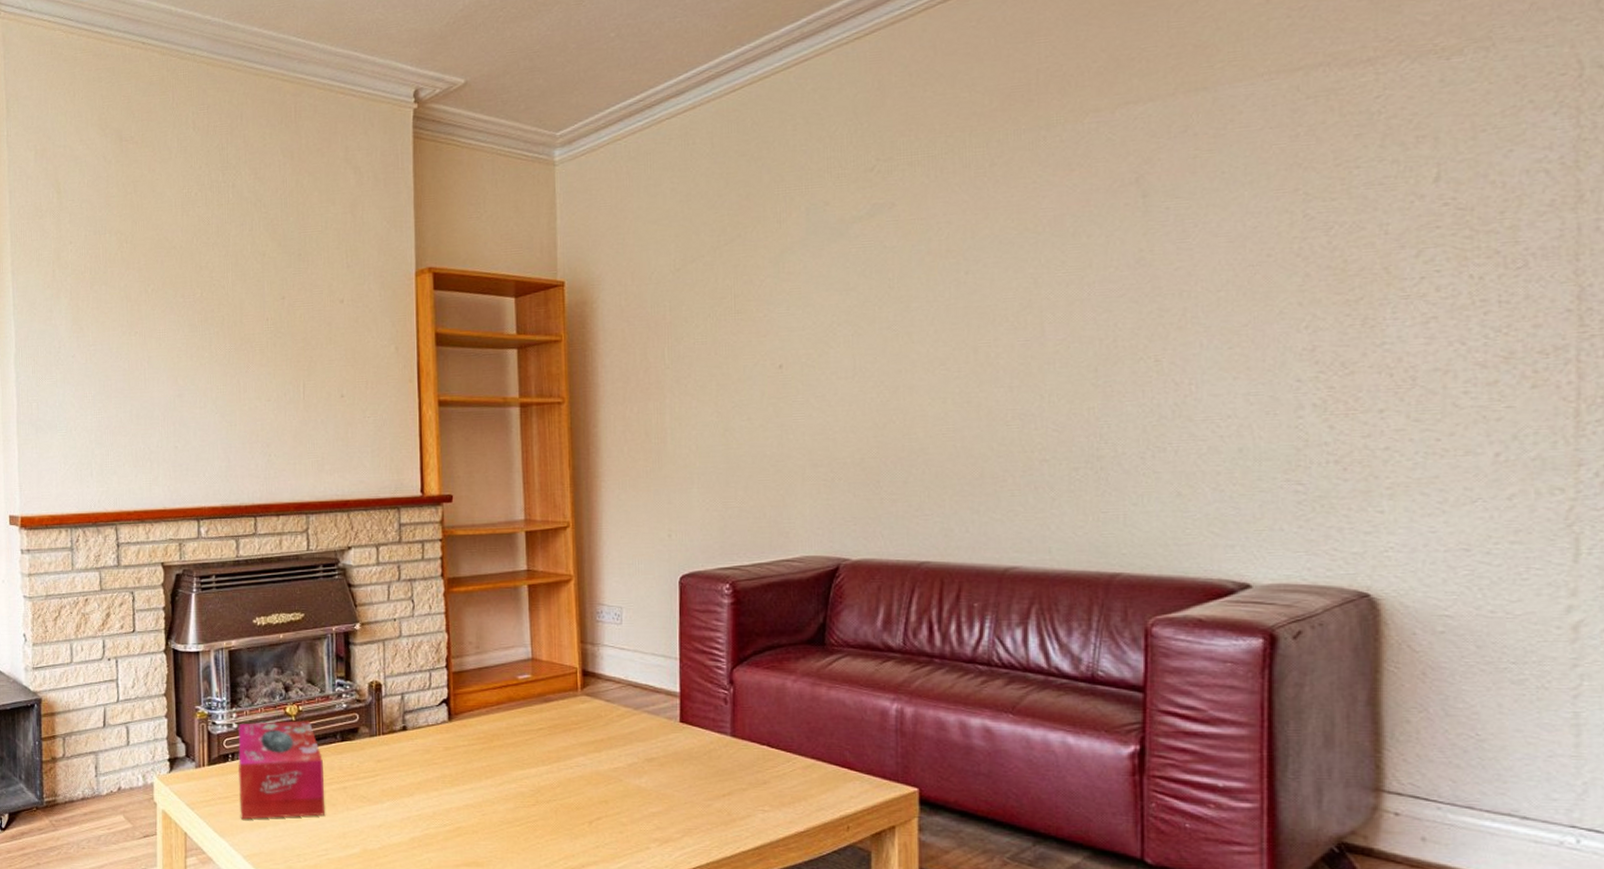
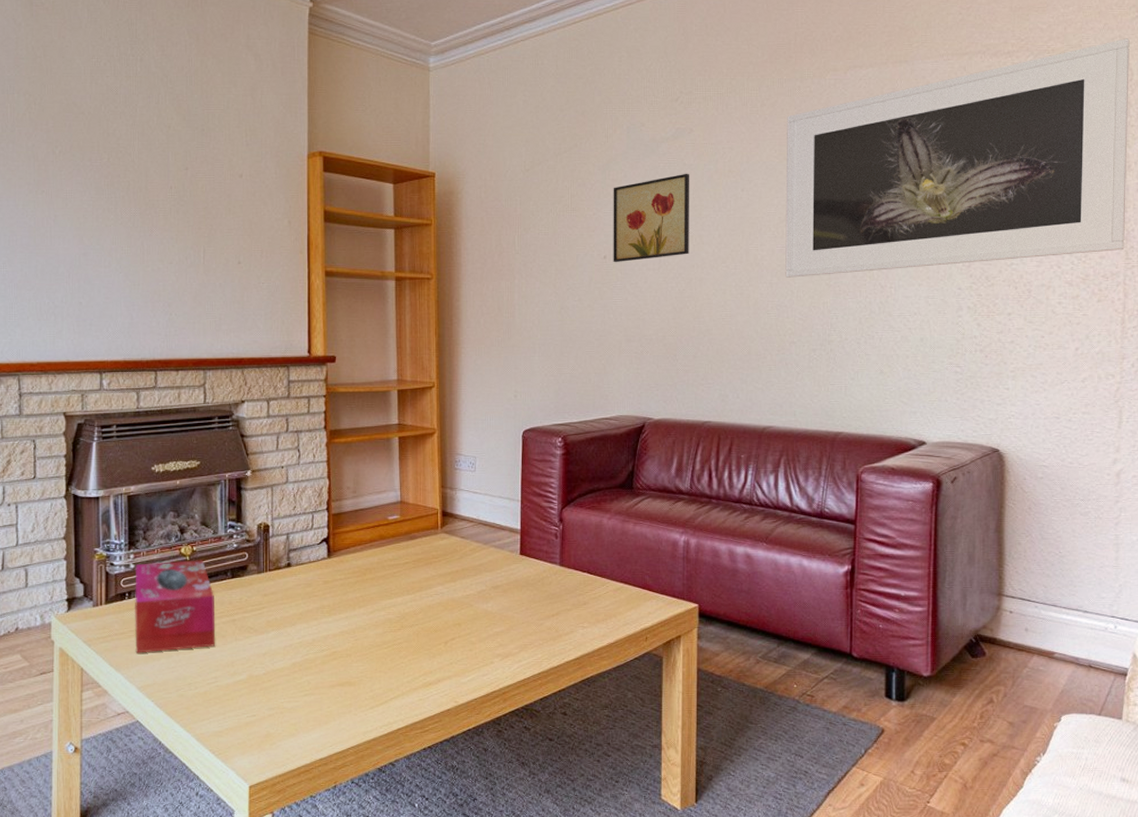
wall art: none [789,257,894,373] -> present [613,173,689,263]
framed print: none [1028,19,1577,379] -> present [785,38,1130,278]

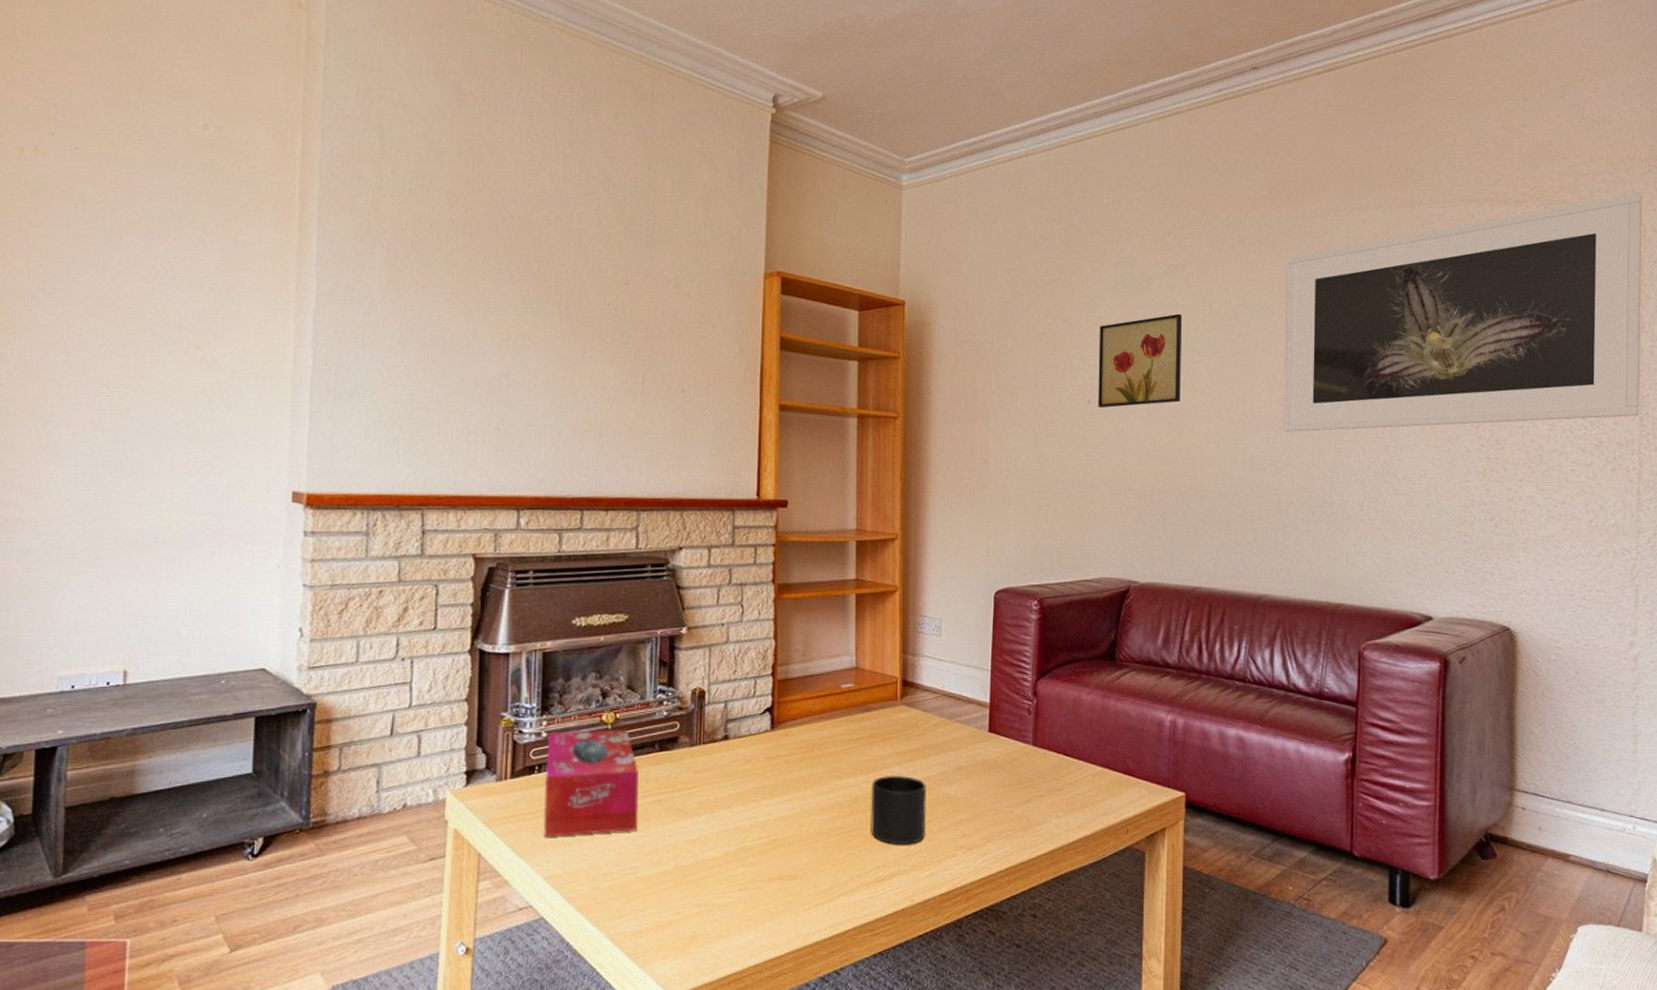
mug: none [417,595,466,655] -> present [870,776,926,845]

